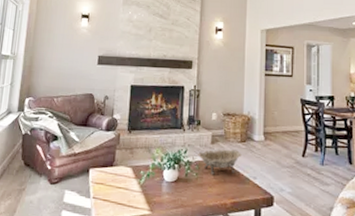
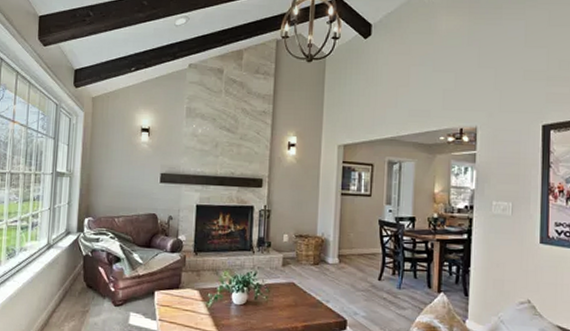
decorative bowl: present [198,149,241,175] -> none [268,272,314,298]

